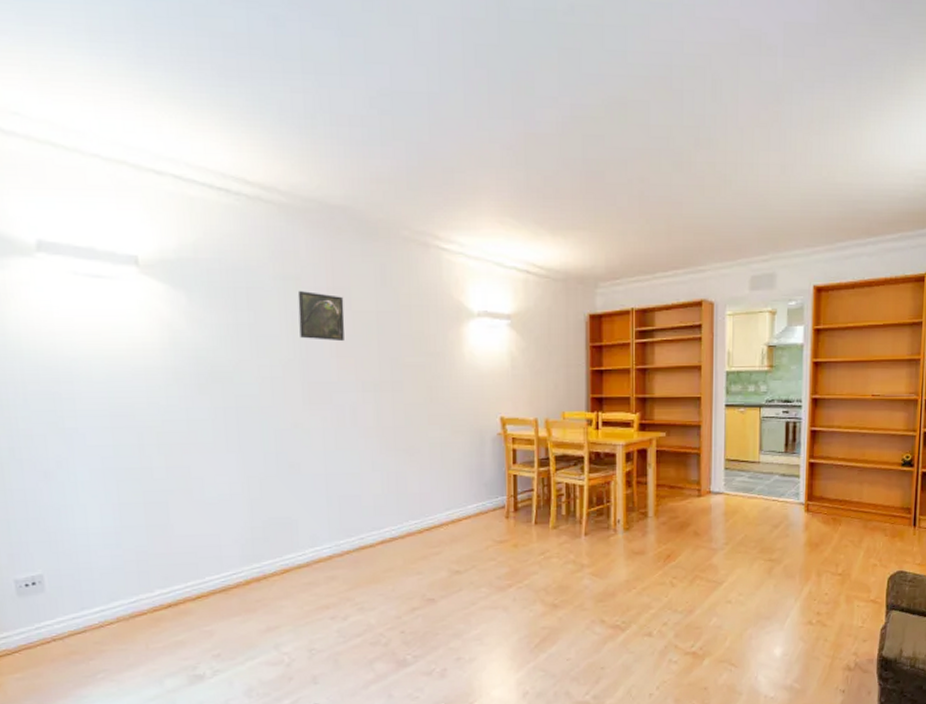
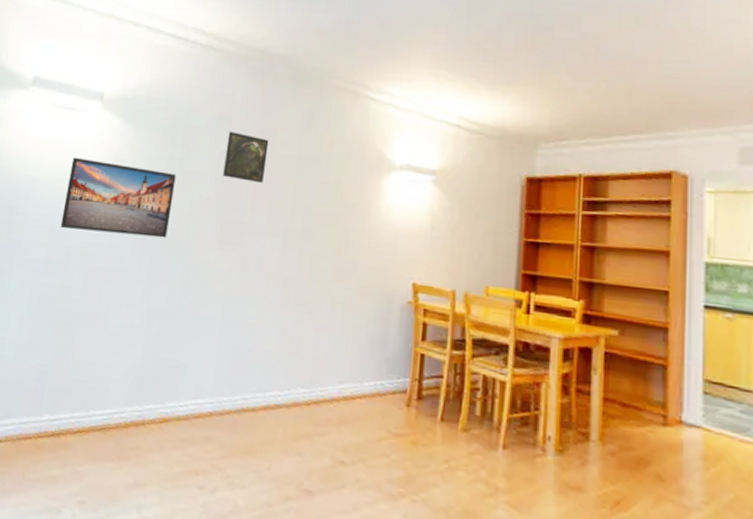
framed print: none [116,331,251,408] -> present [60,157,176,238]

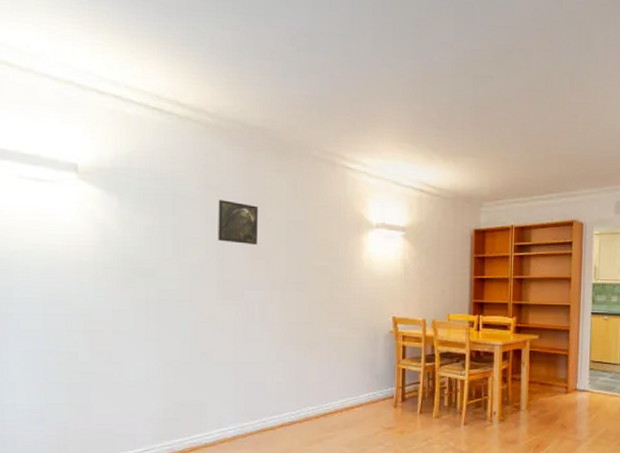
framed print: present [60,157,176,238] -> none [53,229,171,299]

